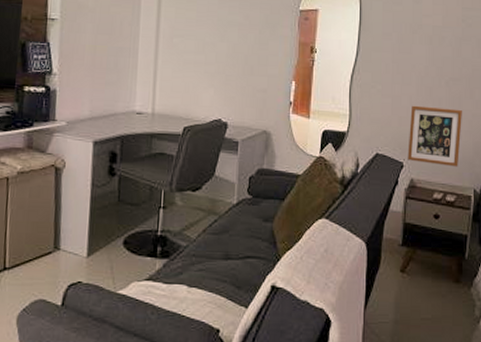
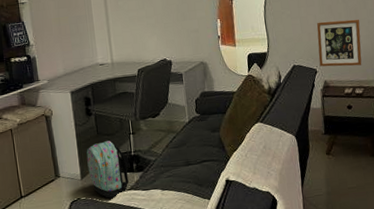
backpack: none [98,212,150,287] -> present [86,140,129,198]

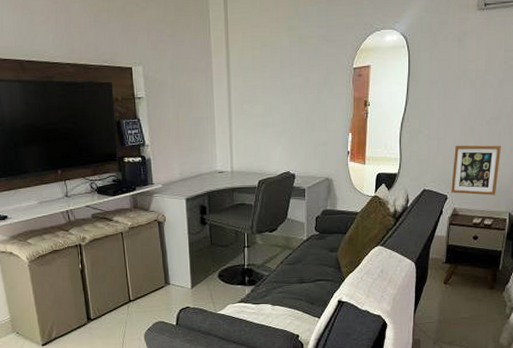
backpack: present [86,140,129,198] -> none [198,252,240,309]

